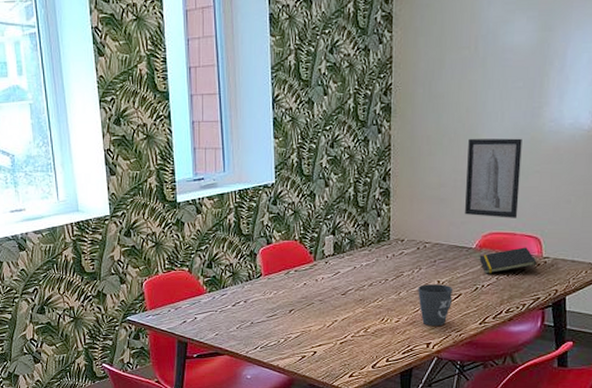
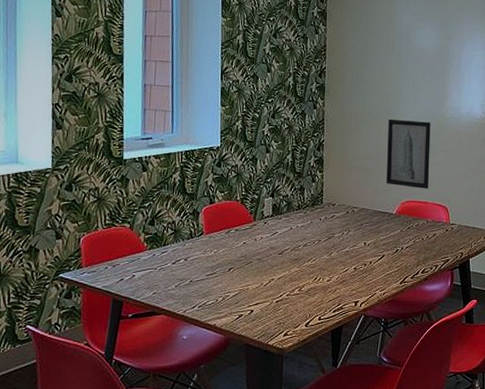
mug: present [418,284,454,327] -> none [347,246,378,286]
notepad: present [479,247,537,274] -> none [399,214,446,238]

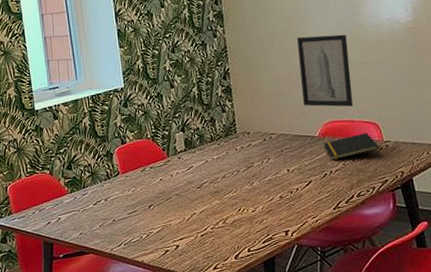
notepad: none [399,214,446,238] -> present [323,132,379,160]

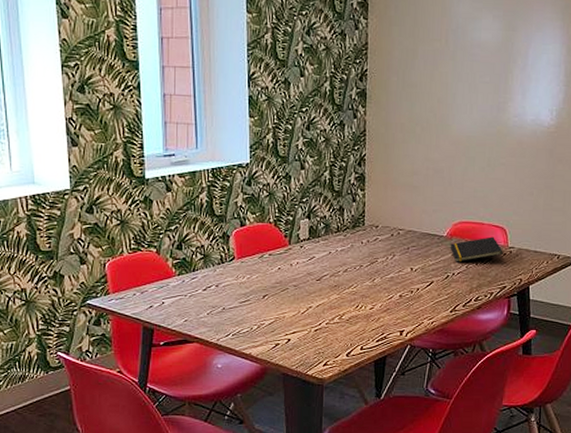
wall art: present [297,34,354,107] -> none [437,128,489,208]

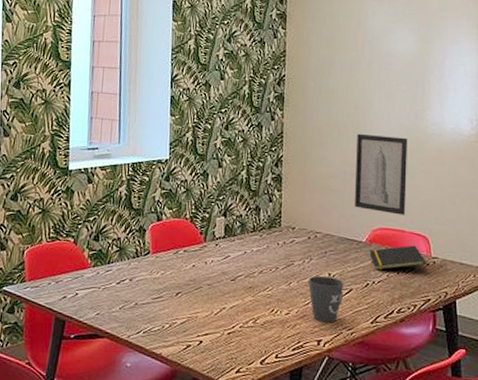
mug: none [392,271,426,314] -> present [308,276,344,323]
wall art: none [437,128,489,208] -> present [355,133,408,215]

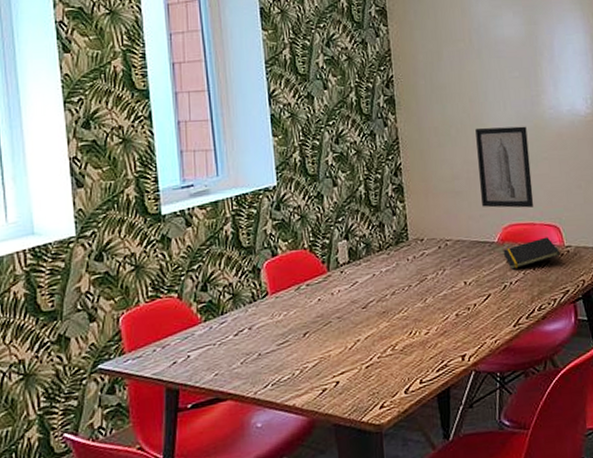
mug: present [308,276,344,323] -> none [445,285,482,335]

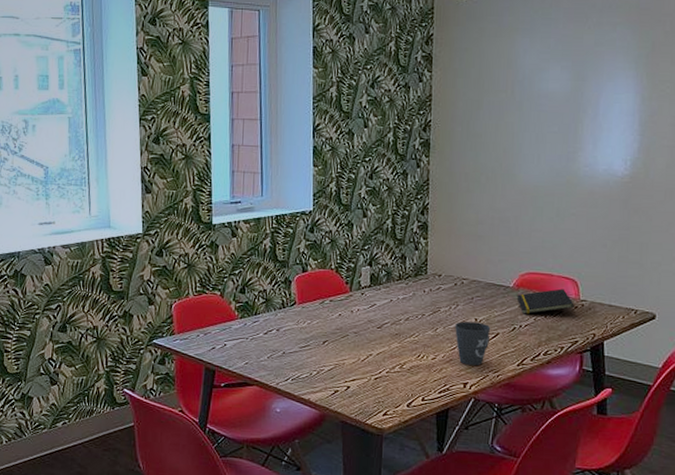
mug: none [445,285,482,335] -> present [455,321,491,366]
wall art: present [475,126,534,208] -> none [502,178,558,259]

